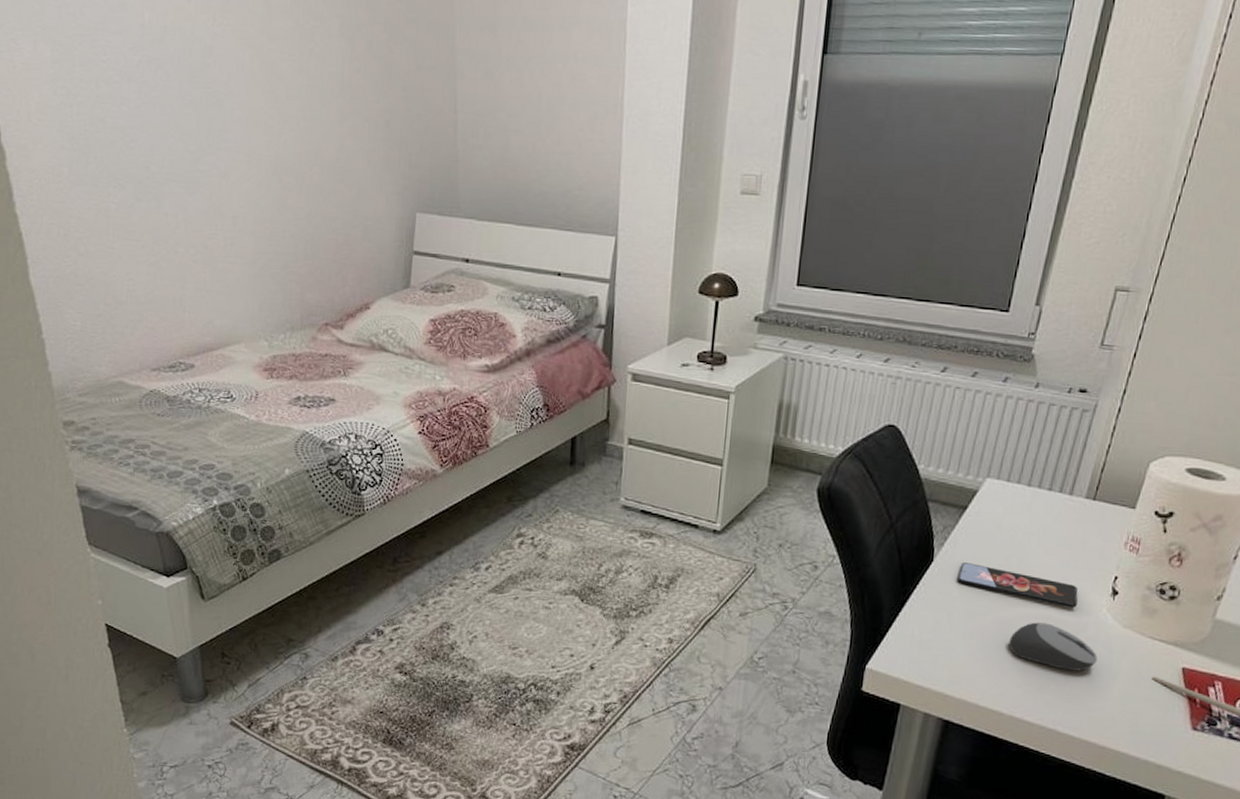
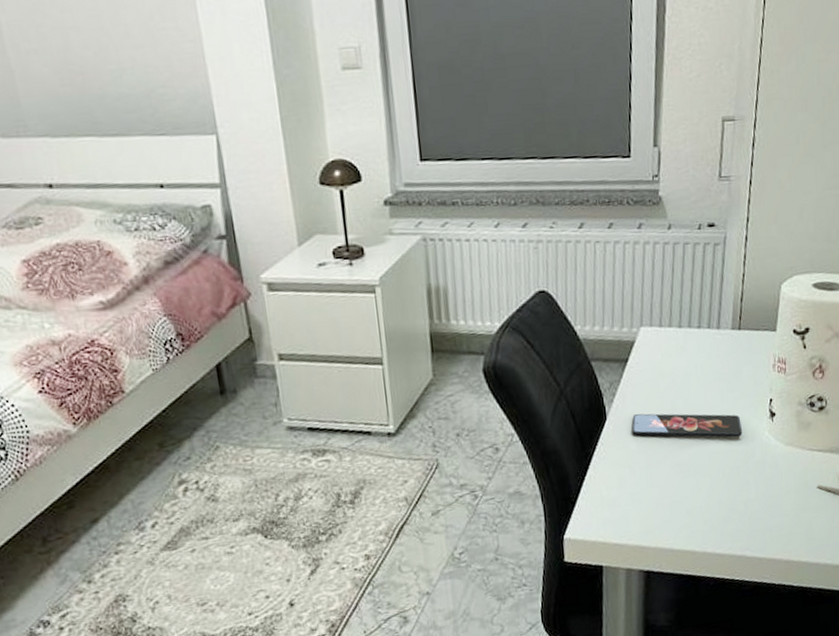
computer mouse: present [1009,622,1098,671] -> none [689,456,768,498]

